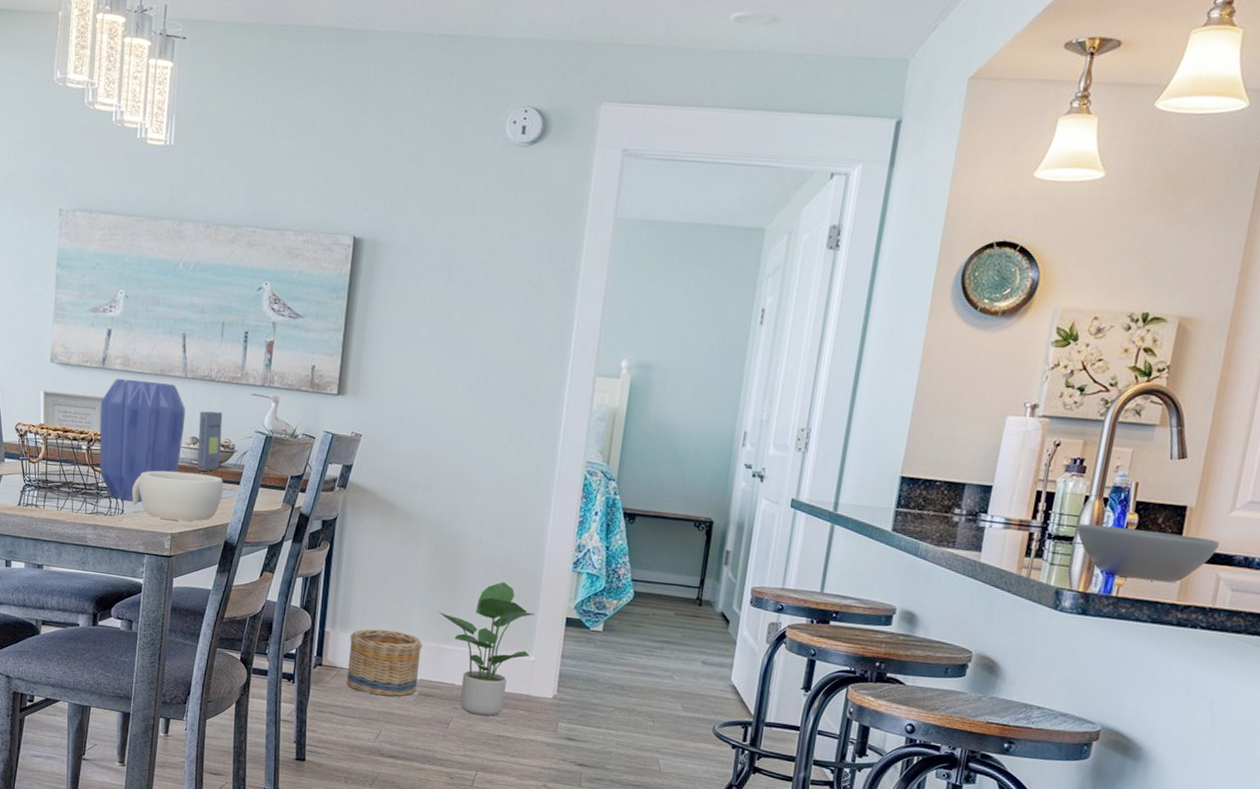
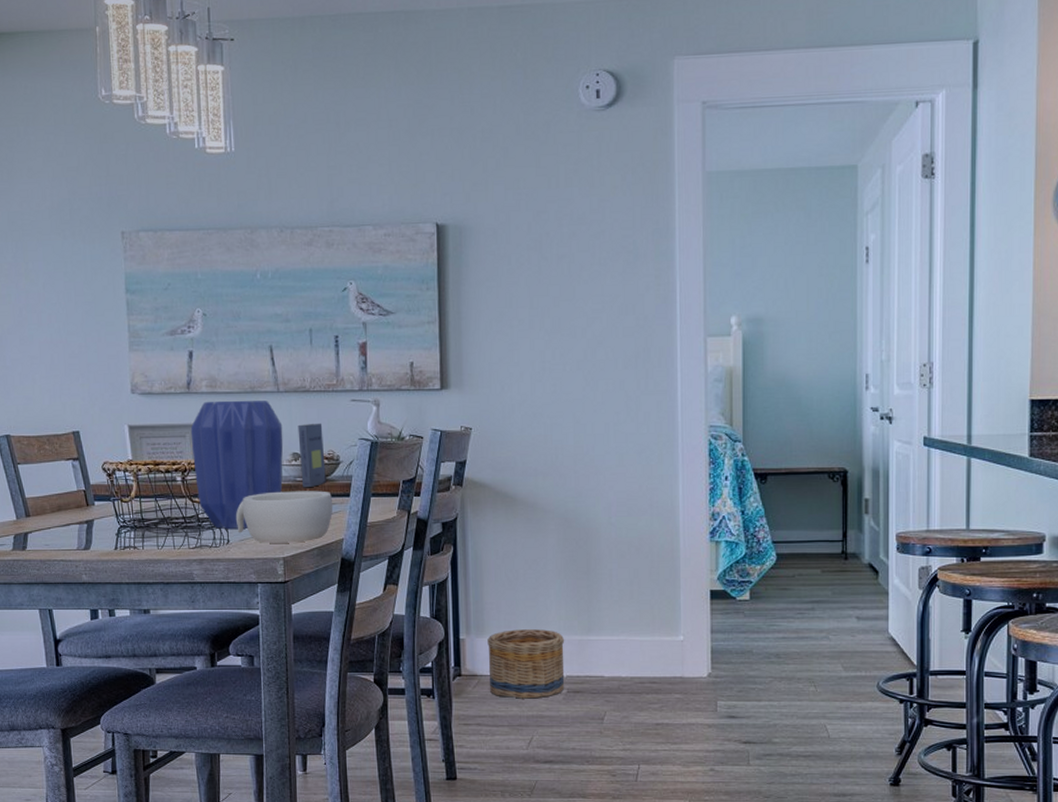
potted plant: present [439,582,536,716] -> none [577,562,678,705]

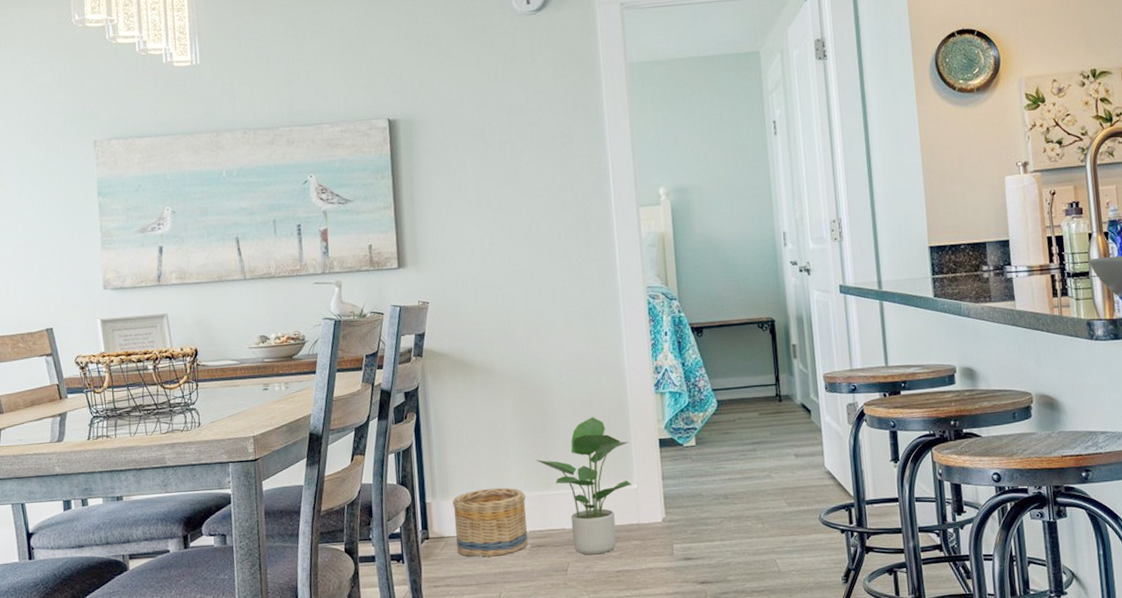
vase: present [190,400,284,529] -> none [161,288,251,413]
bowl: present [235,490,333,543] -> none [206,369,300,424]
book: present [298,423,326,488] -> none [264,306,293,369]
potted plant: none [577,562,678,705] -> present [536,417,631,555]

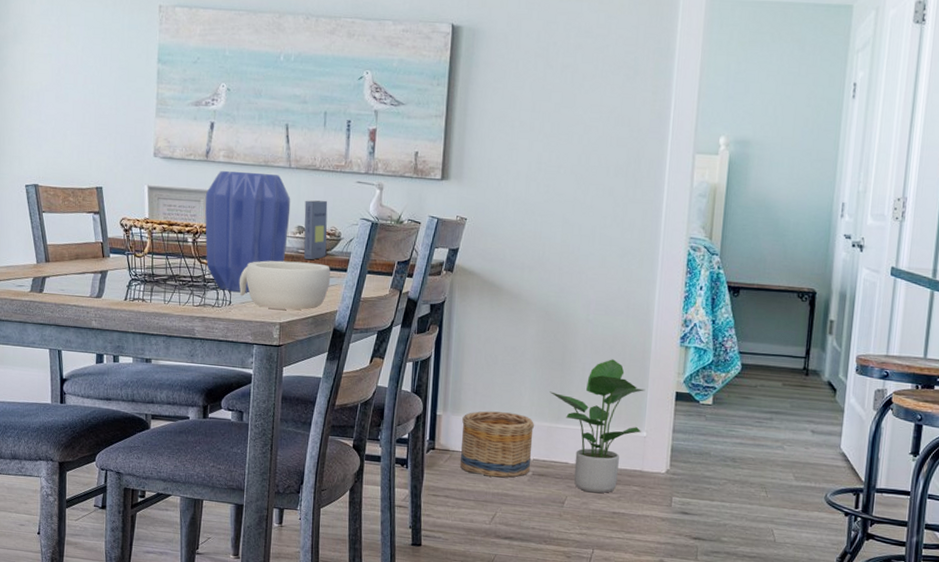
vase: none [161,288,251,413] -> present [204,170,291,292]
bowl: none [206,369,300,424] -> present [239,260,331,310]
book: none [264,306,293,369] -> present [303,200,328,260]

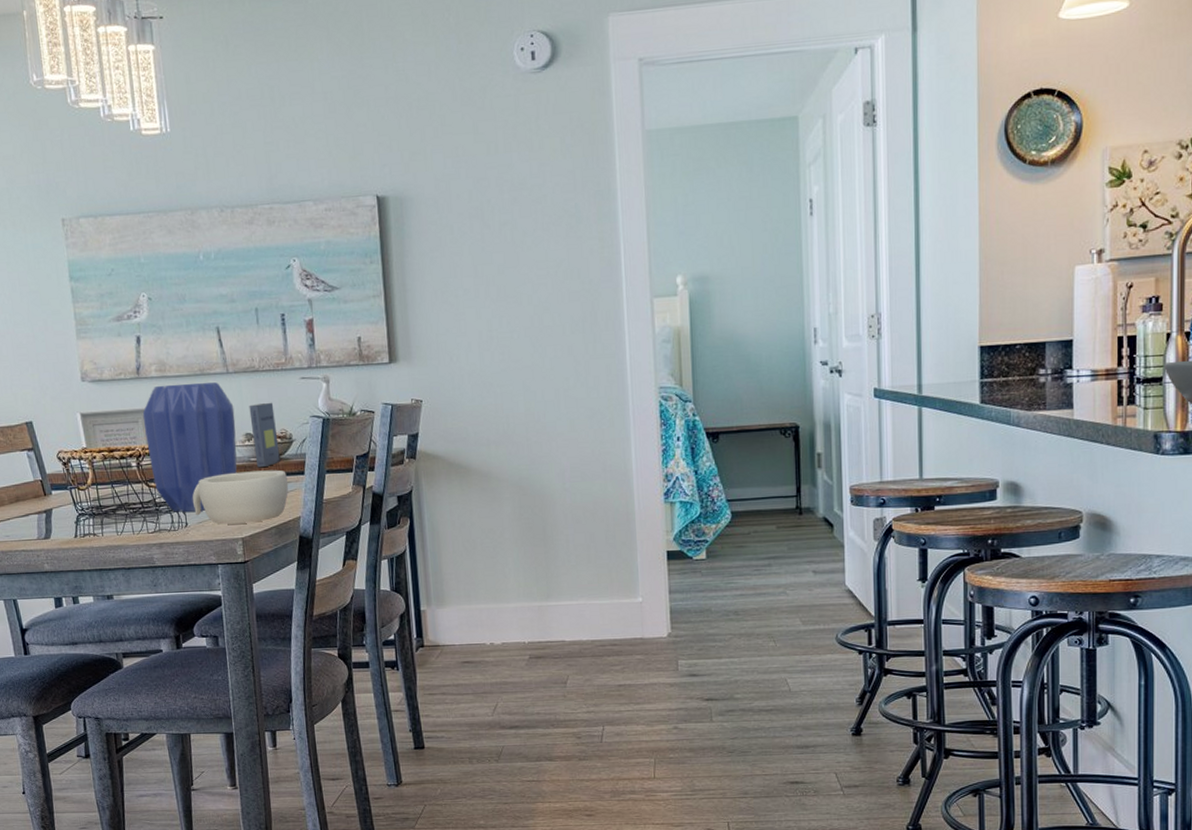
basket: present [460,411,535,478] -> none [448,597,526,667]
potted plant: present [550,359,646,494] -> none [535,526,636,668]

